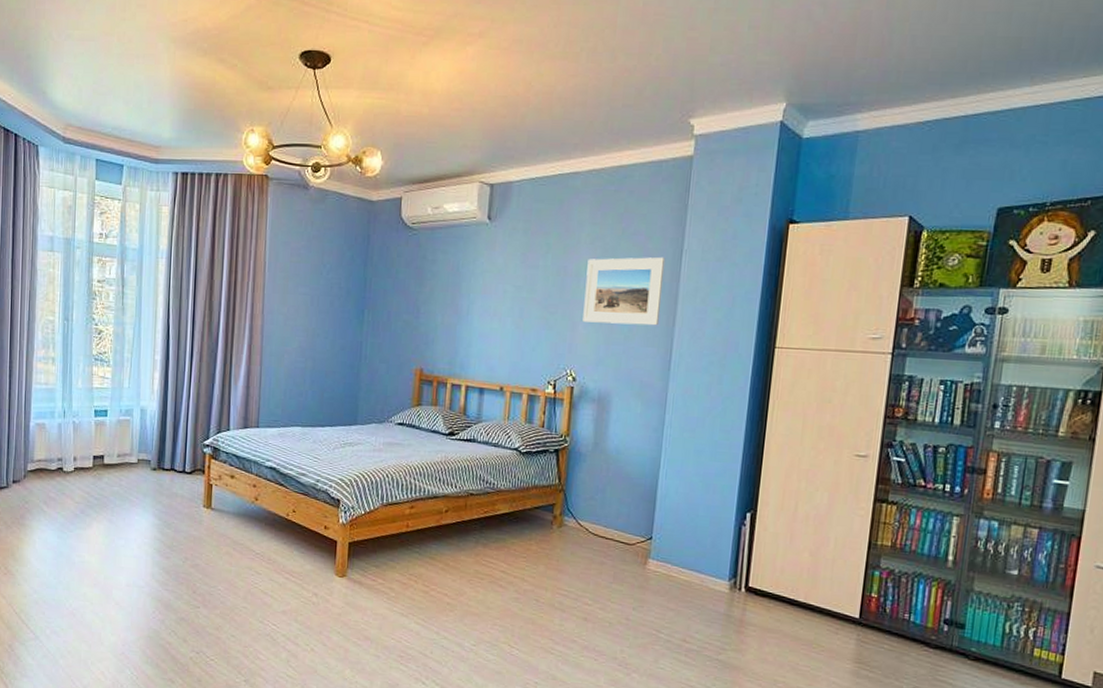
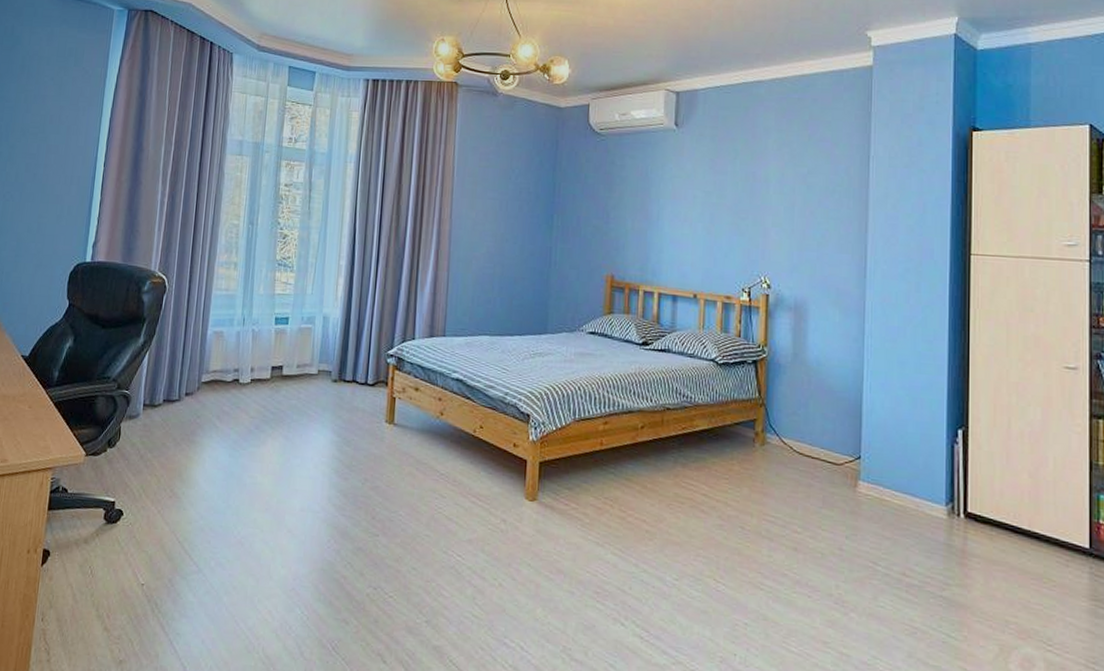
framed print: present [583,256,666,326] -> none [774,163,853,232]

